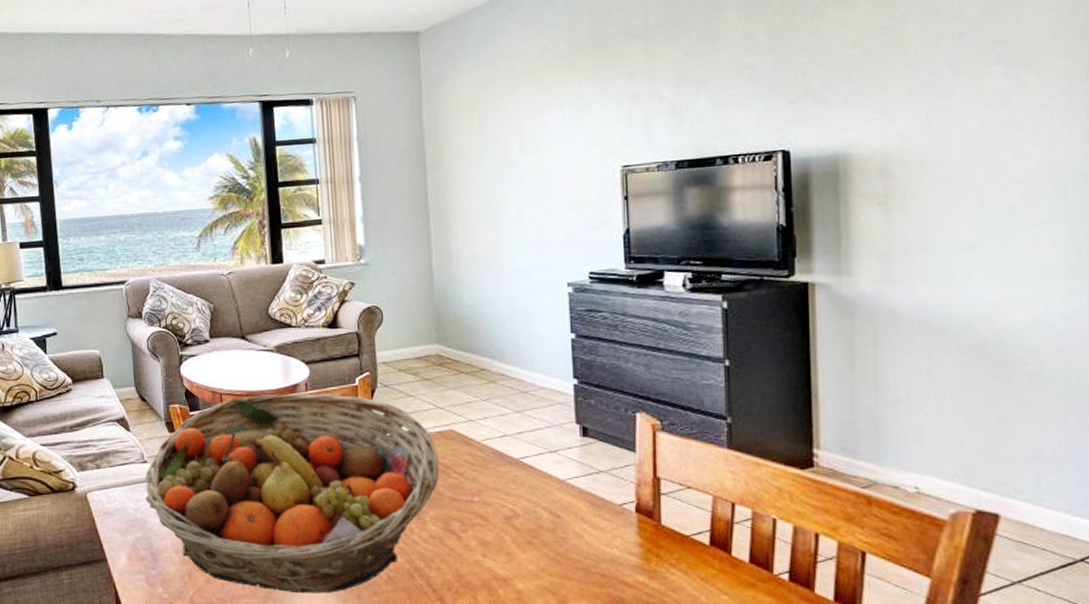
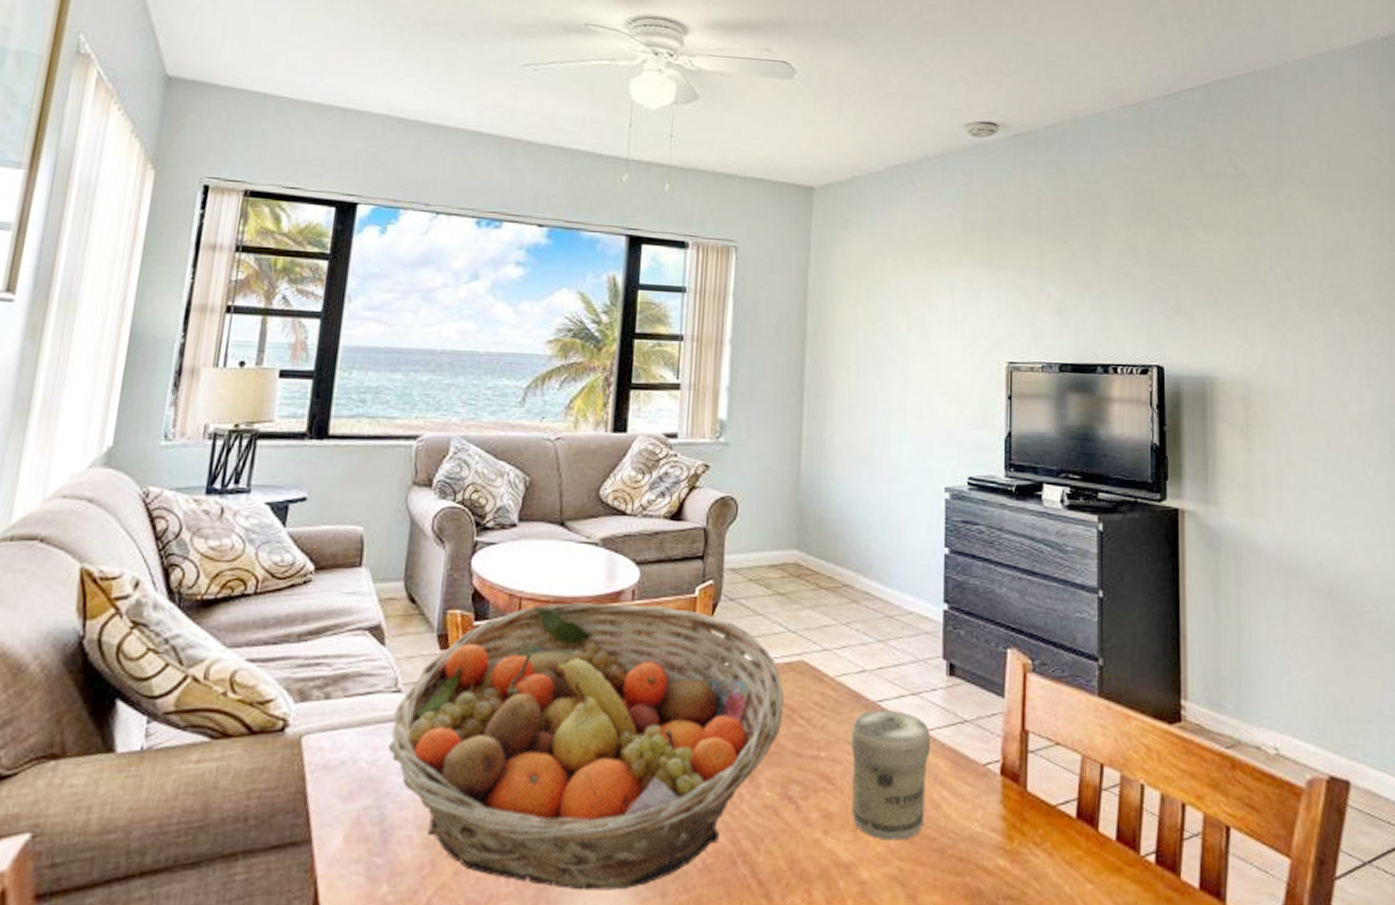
jar: none [499,464,570,562] -> present [851,709,930,841]

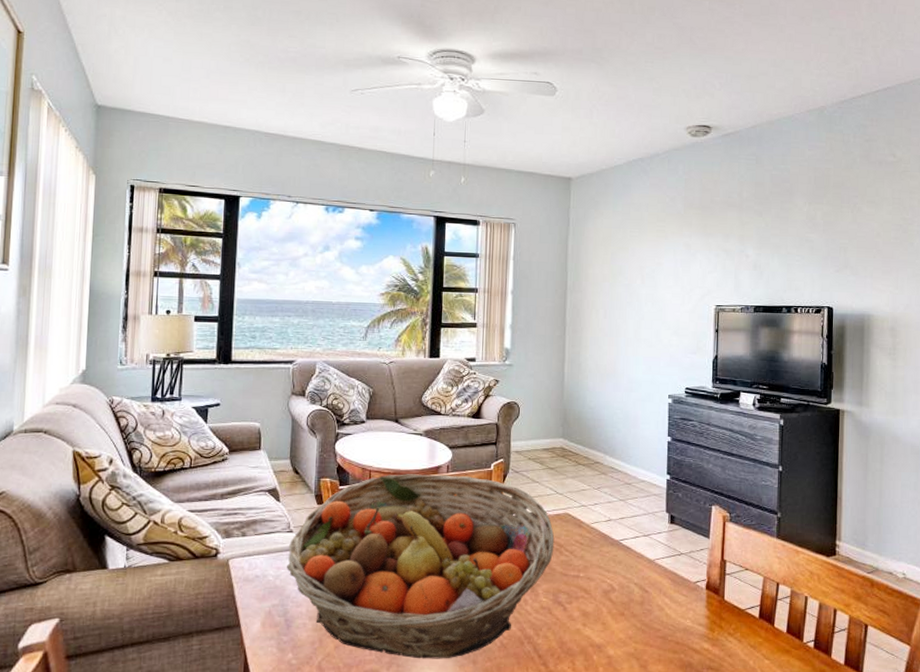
jar: present [851,709,930,841] -> none [601,545,657,631]

